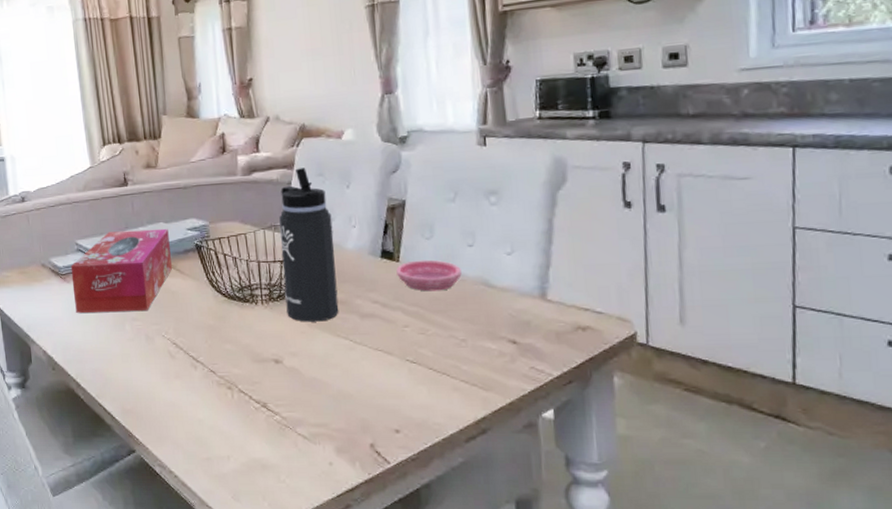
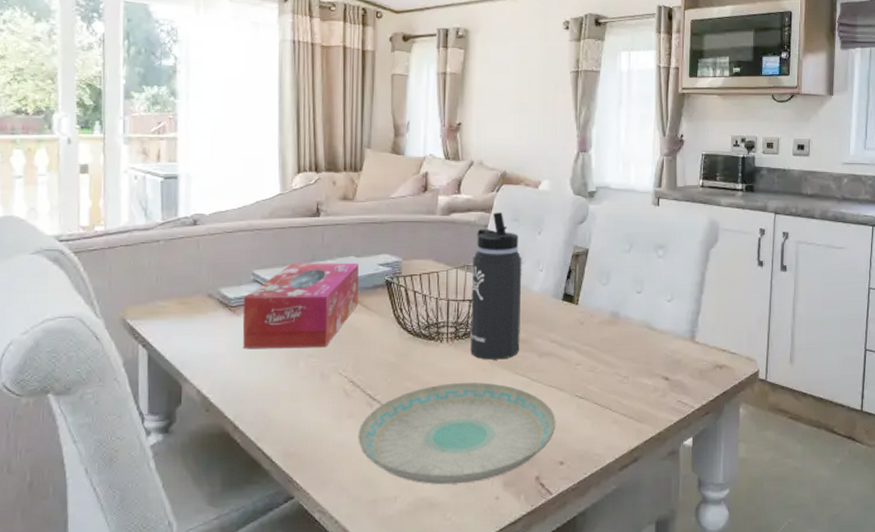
plate: none [186,345,387,447] -> present [358,382,556,485]
saucer: present [396,259,462,292] -> none [575,303,630,333]

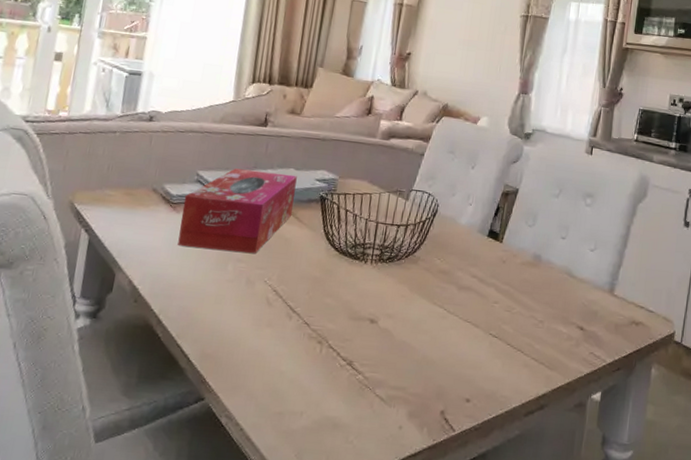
plate: present [358,382,556,485] -> none [273,305,468,408]
thermos bottle: present [470,212,522,360] -> none [392,142,453,288]

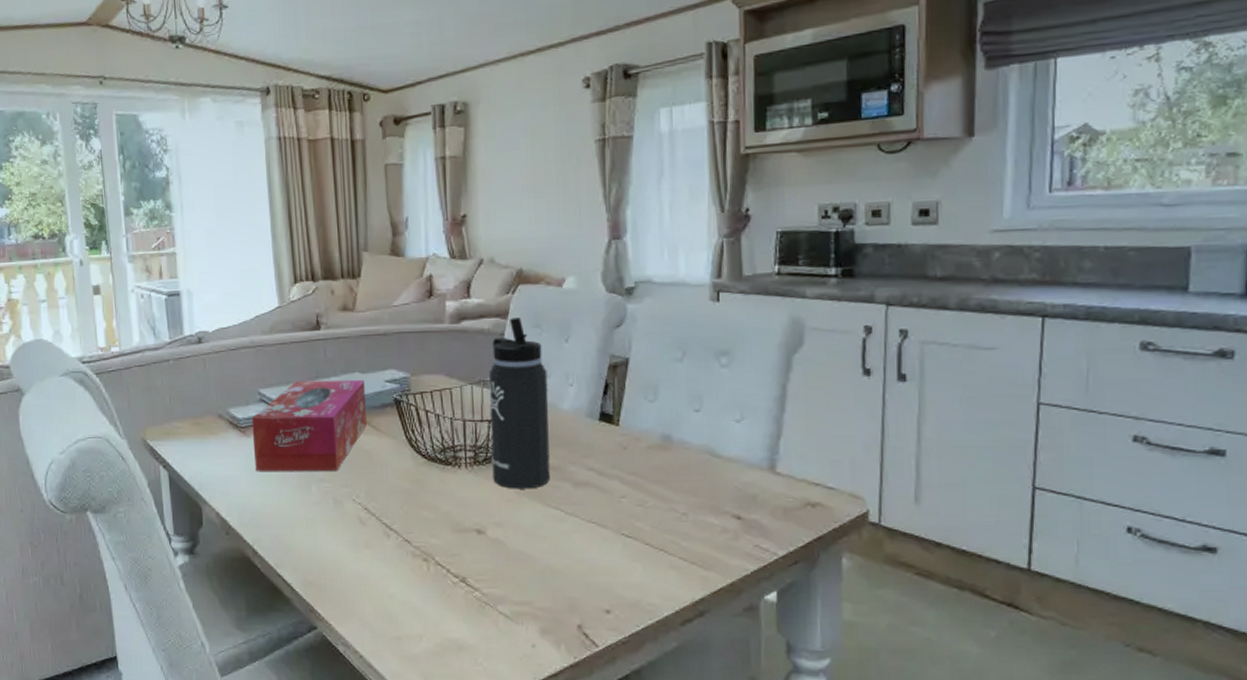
thermos bottle: none [392,142,453,288] -> present [489,317,551,489]

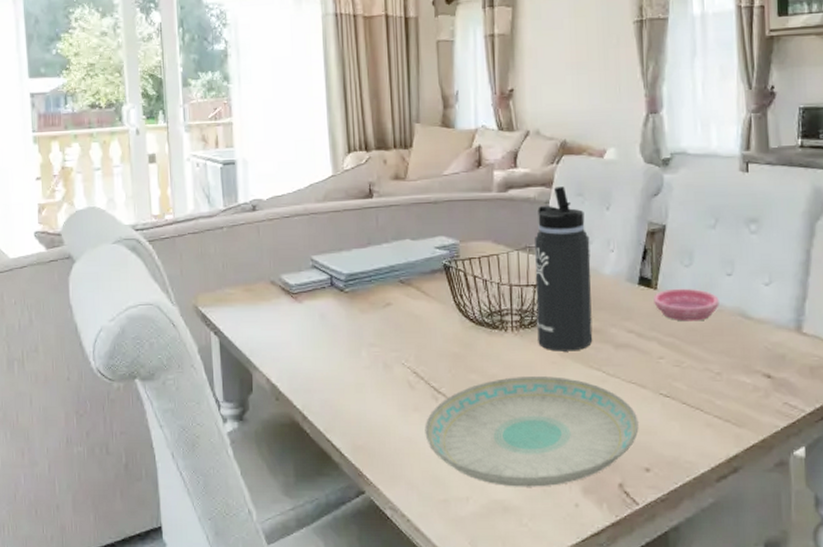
tissue box: present [251,379,367,471] -> none [303,246,417,337]
plate: none [376,514,599,627] -> present [425,376,639,487]
saucer: none [615,424,686,460] -> present [654,288,719,322]

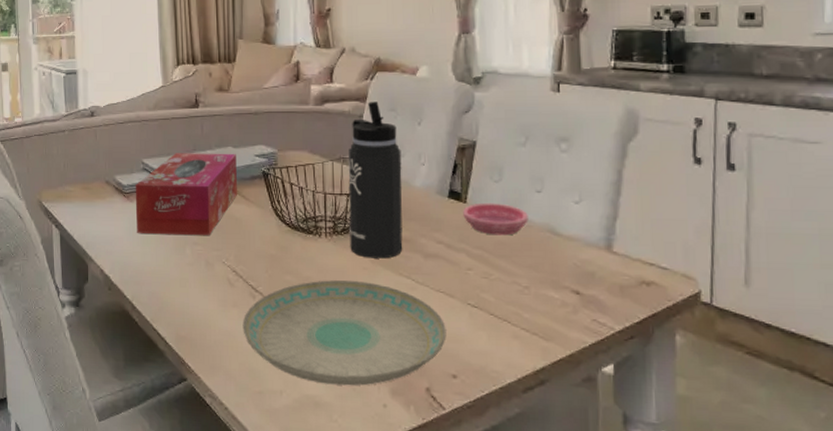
tissue box: none [303,246,417,337] -> present [135,153,237,235]

